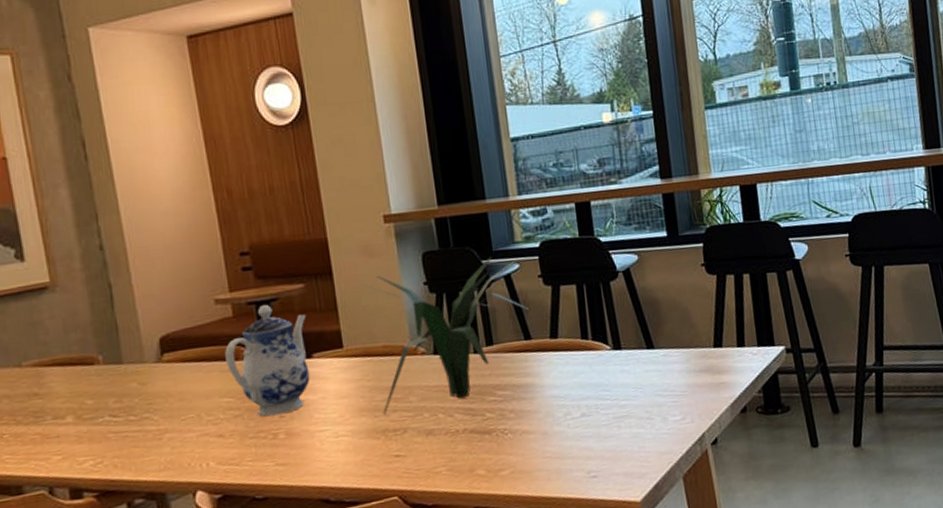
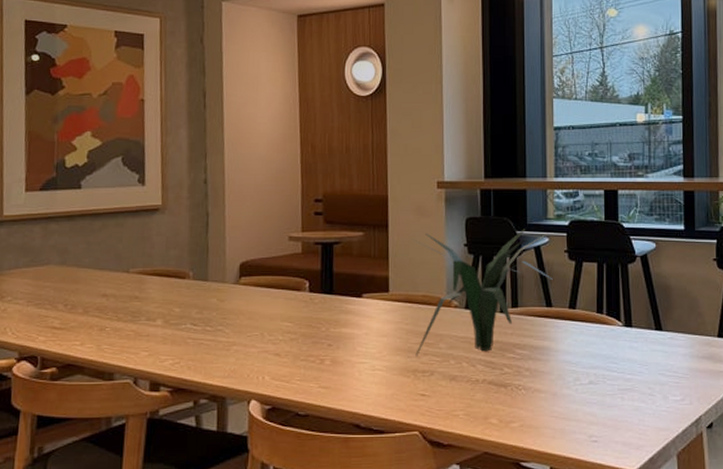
teapot: present [225,304,310,417] -> none [291,246,362,343]

